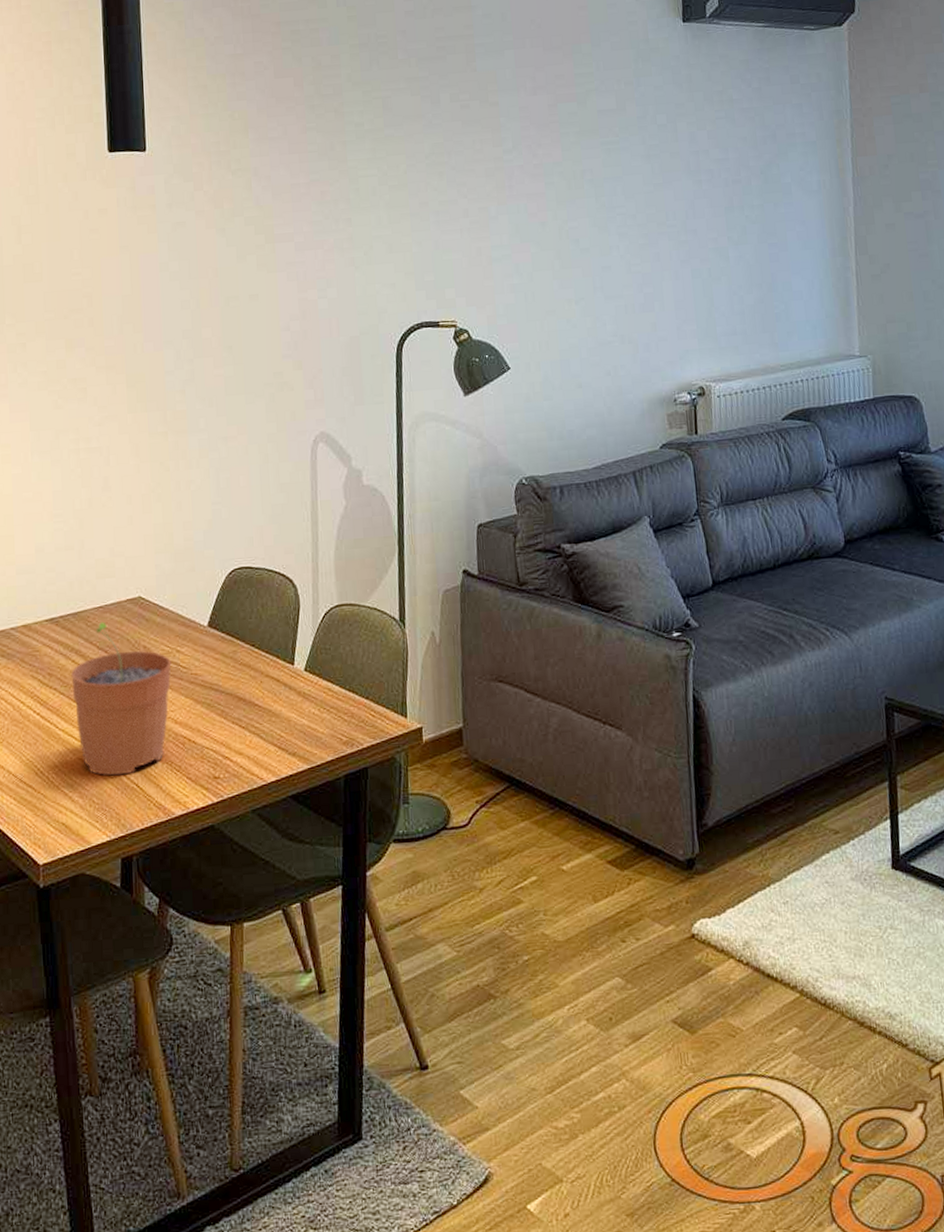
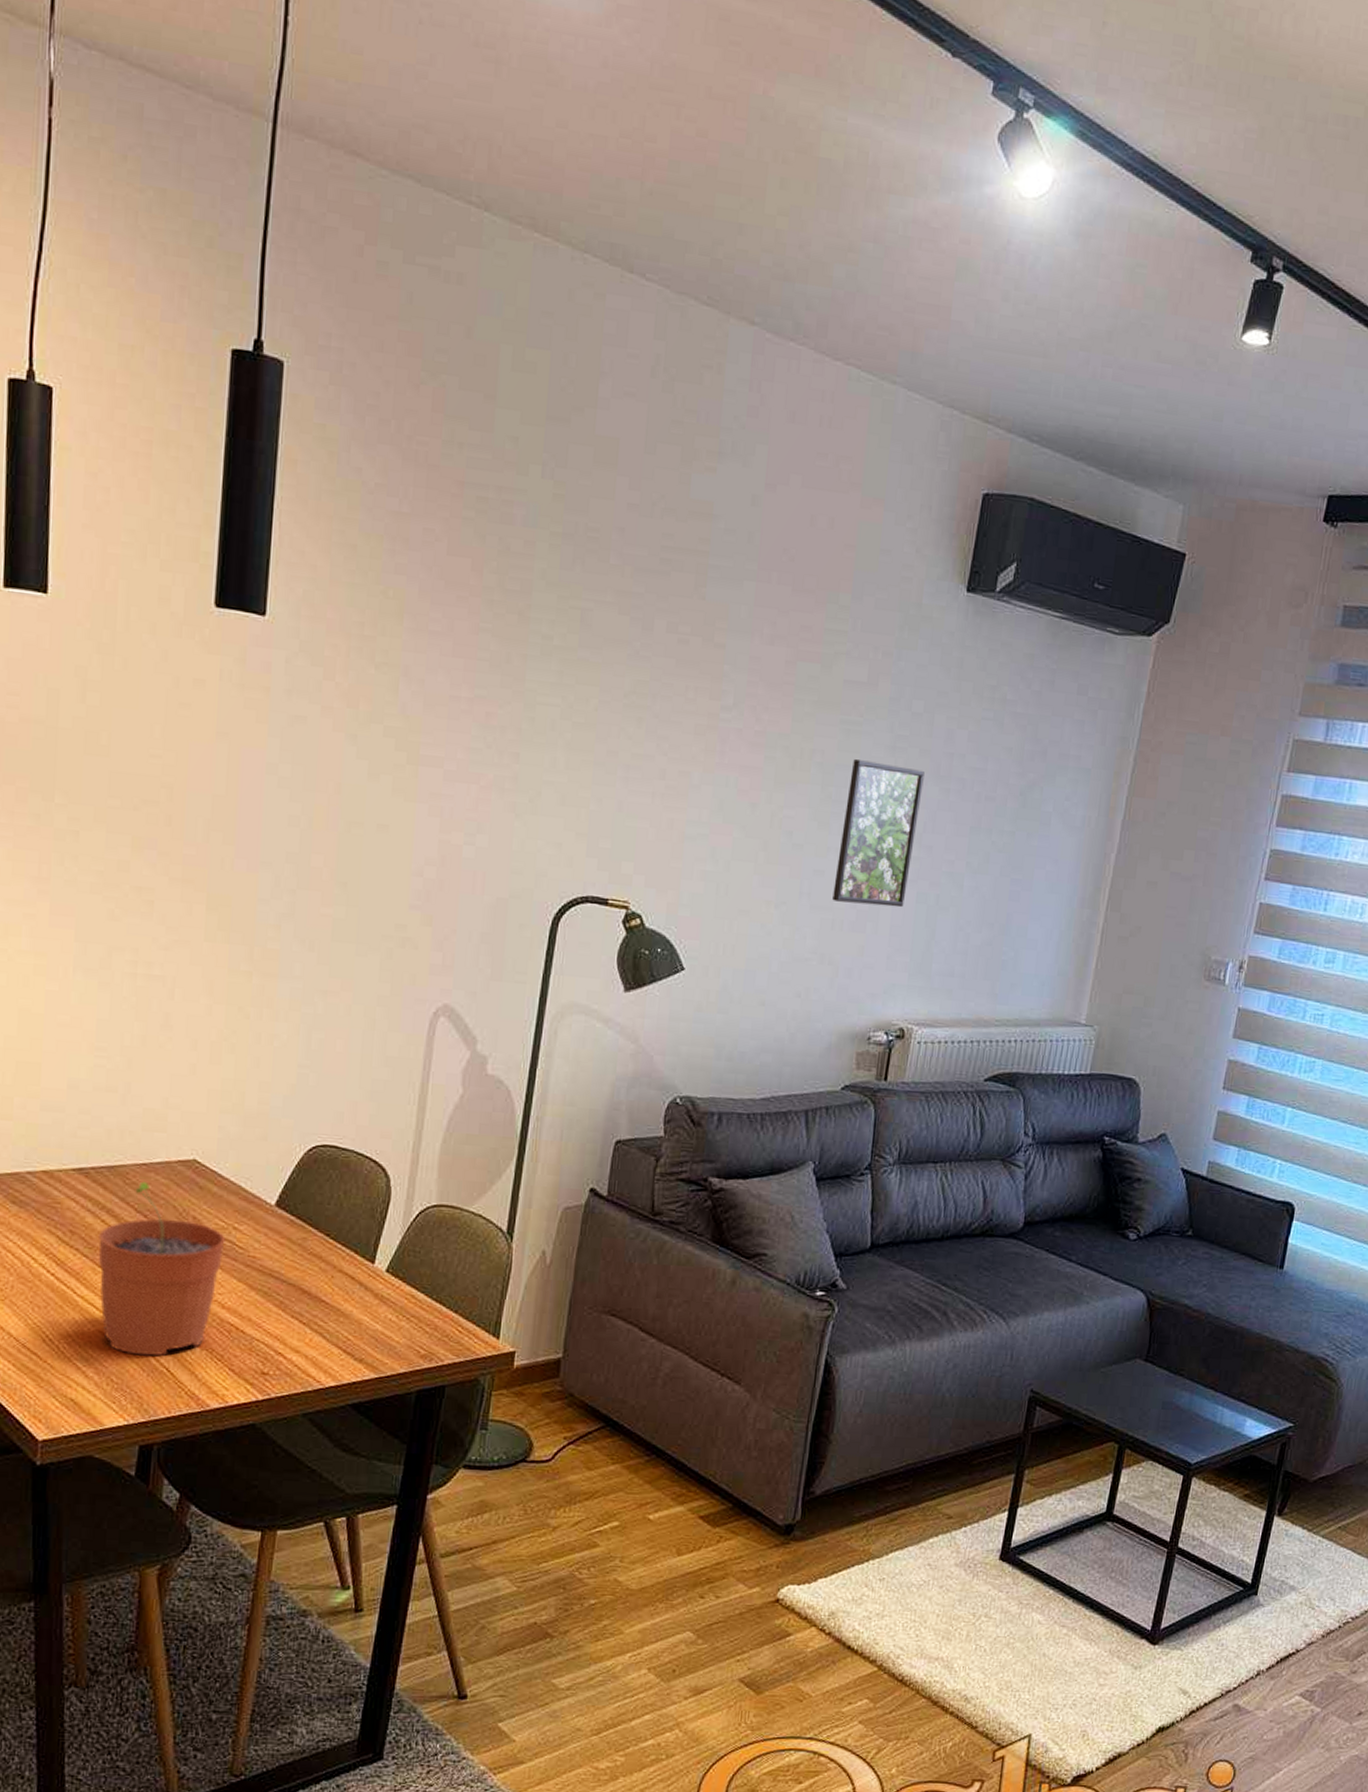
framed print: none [617,169,682,290] -> present [832,759,924,908]

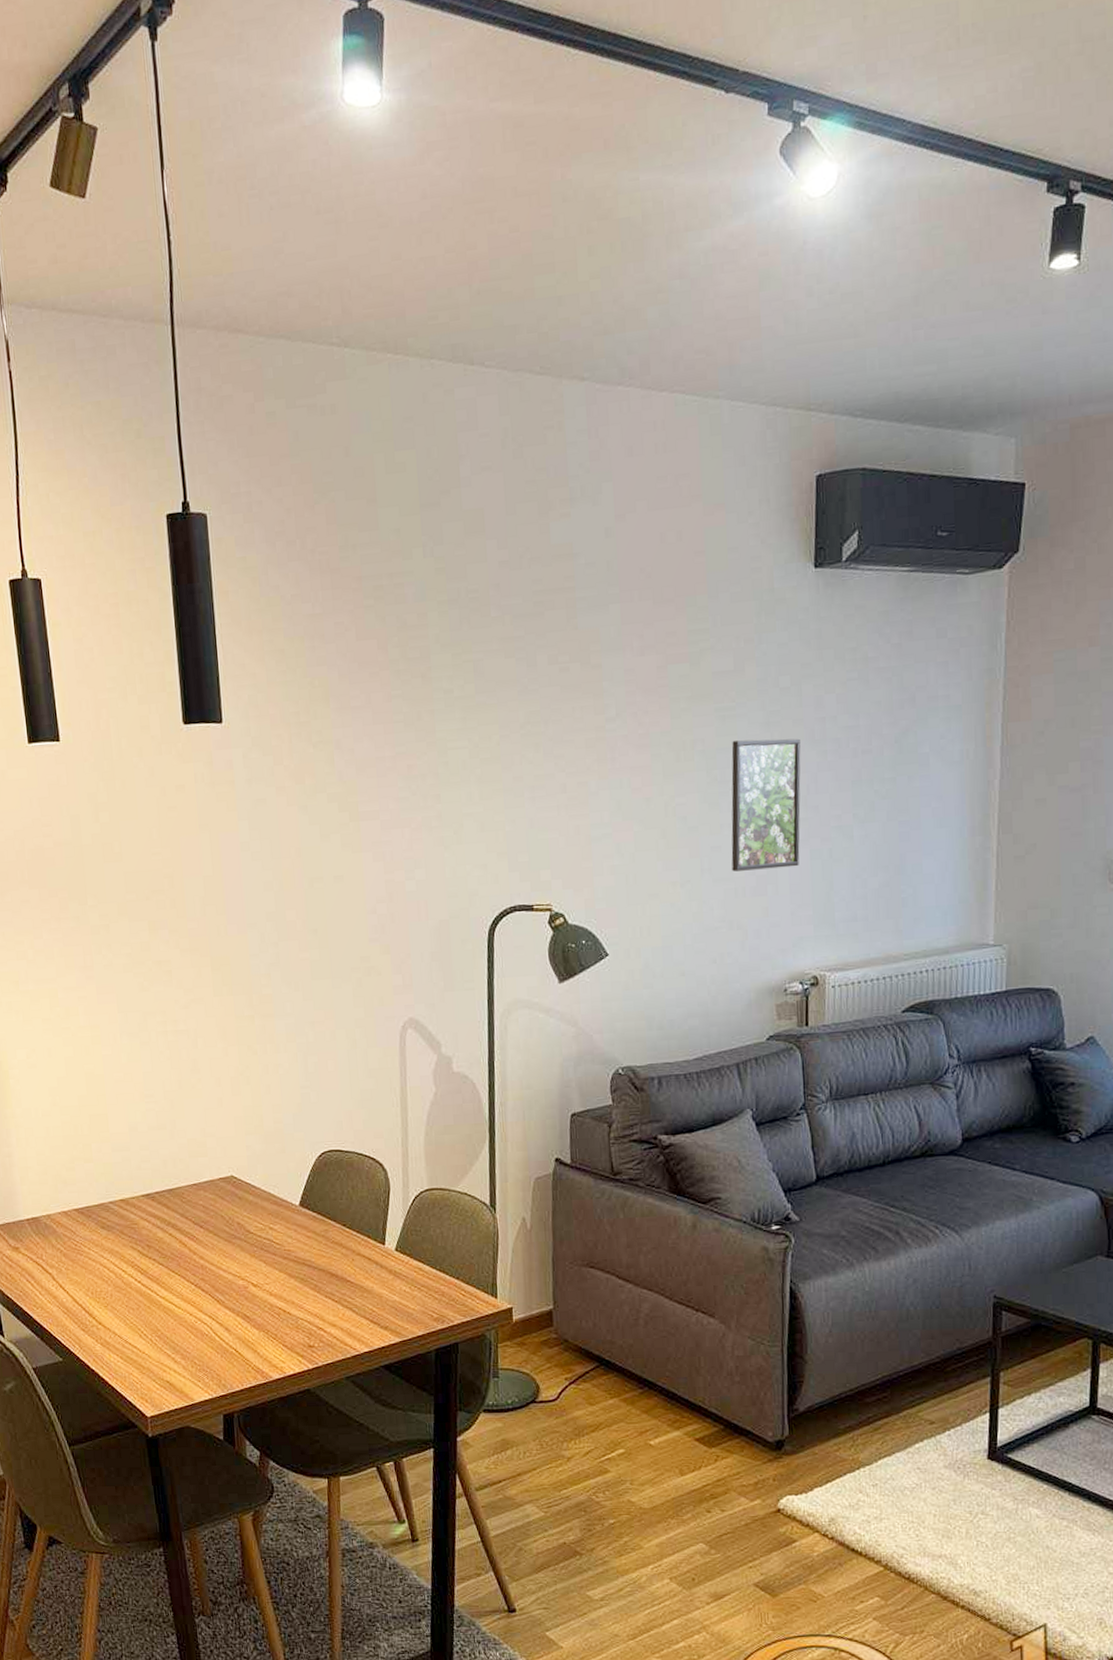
plant pot: present [99,1181,225,1356] -> none [169,1198,265,1341]

